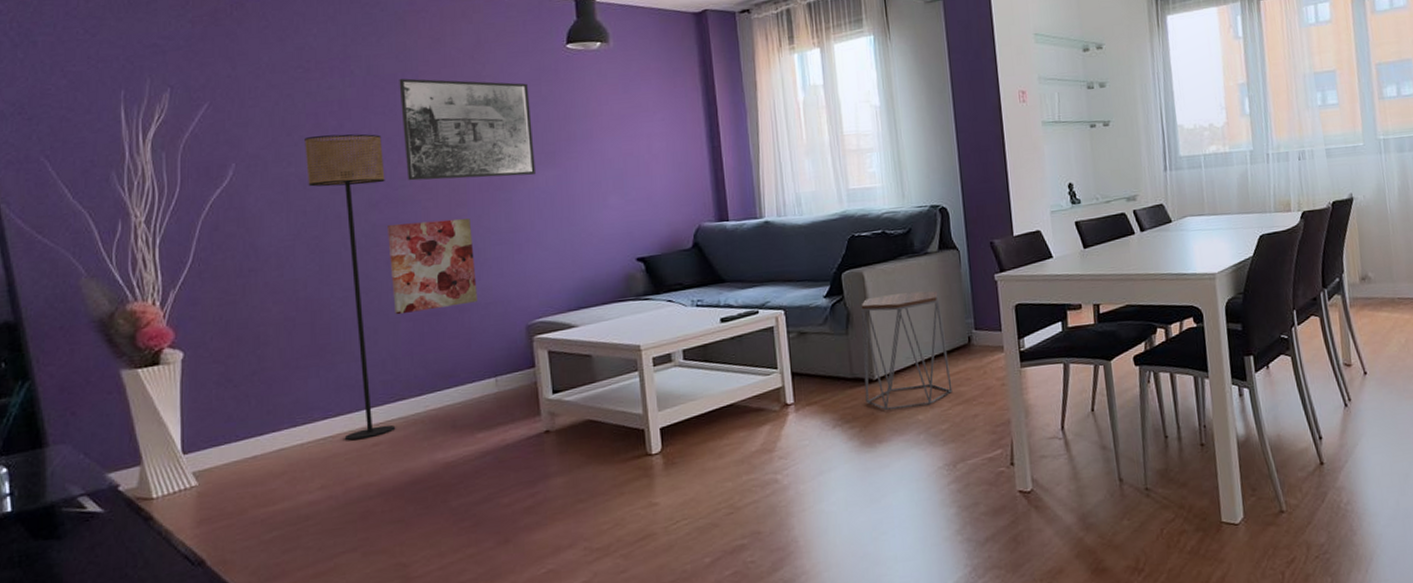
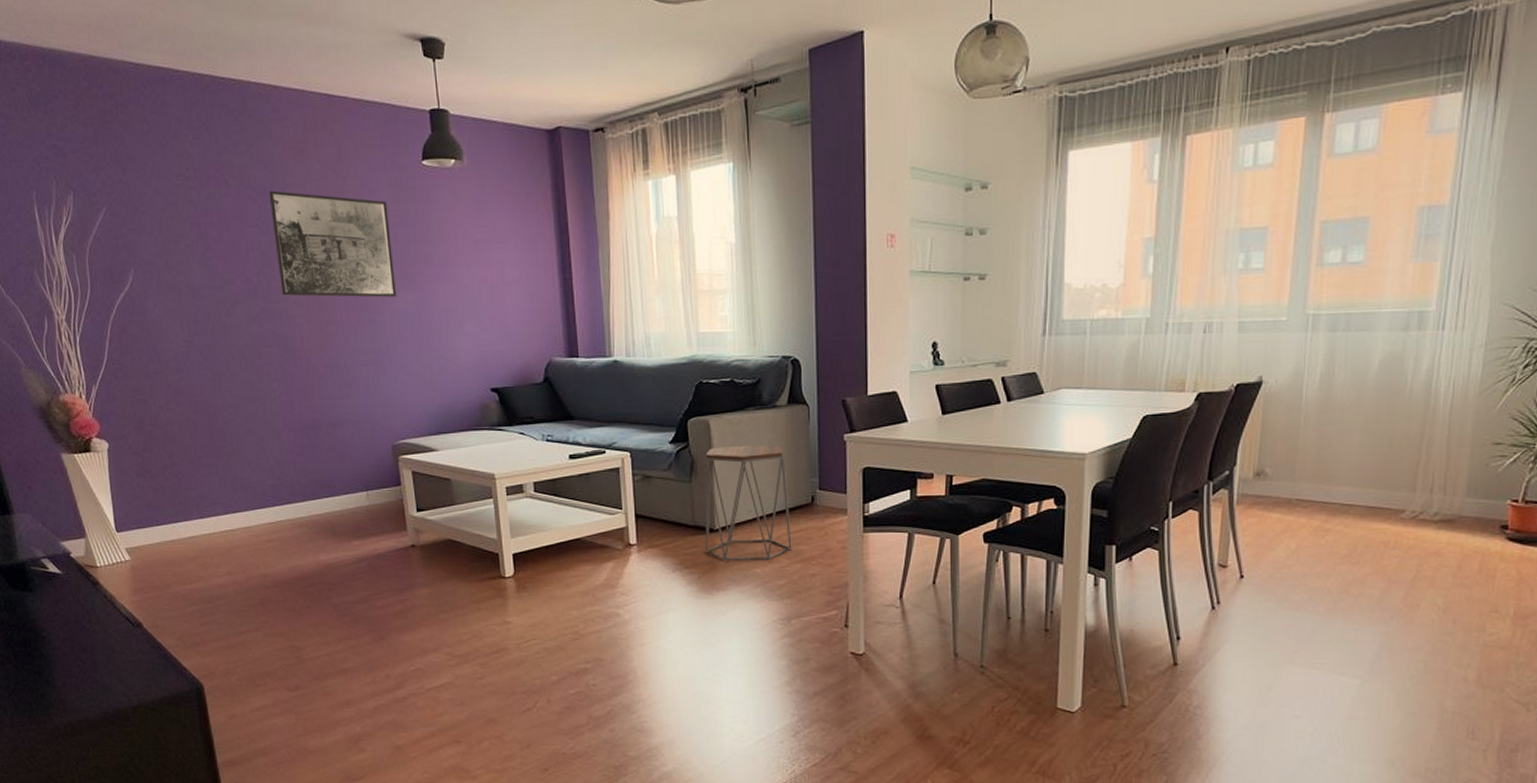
floor lamp: present [305,134,396,441] -> none [190,245,285,536]
wall art: present [388,218,477,315] -> none [267,336,348,425]

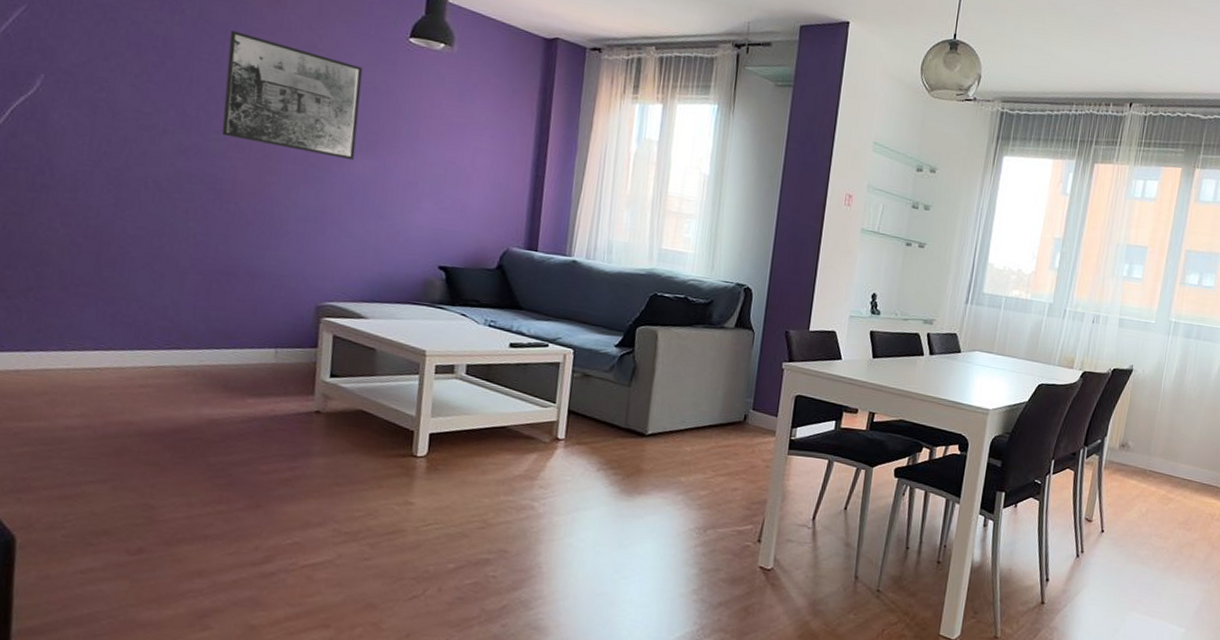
side table: present [704,444,792,561] -> none [634,357,725,470]

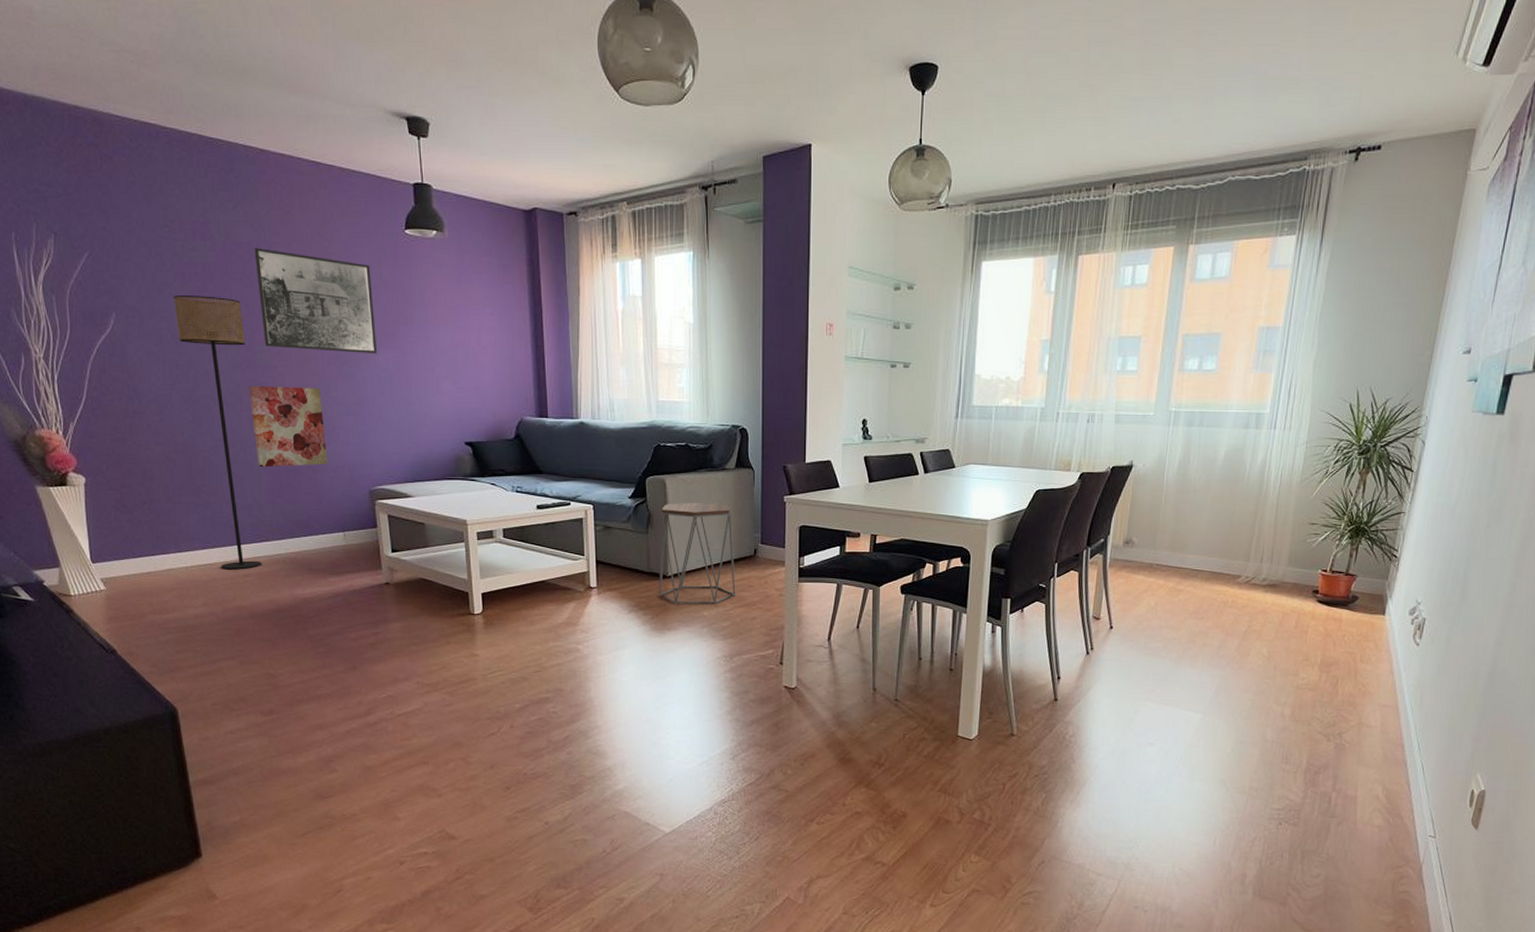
floor lamp: none [112,66,203,379] -> present [174,295,262,570]
wall art: none [185,174,279,272] -> present [249,385,327,468]
side table: none [634,357,725,470] -> present [659,502,736,604]

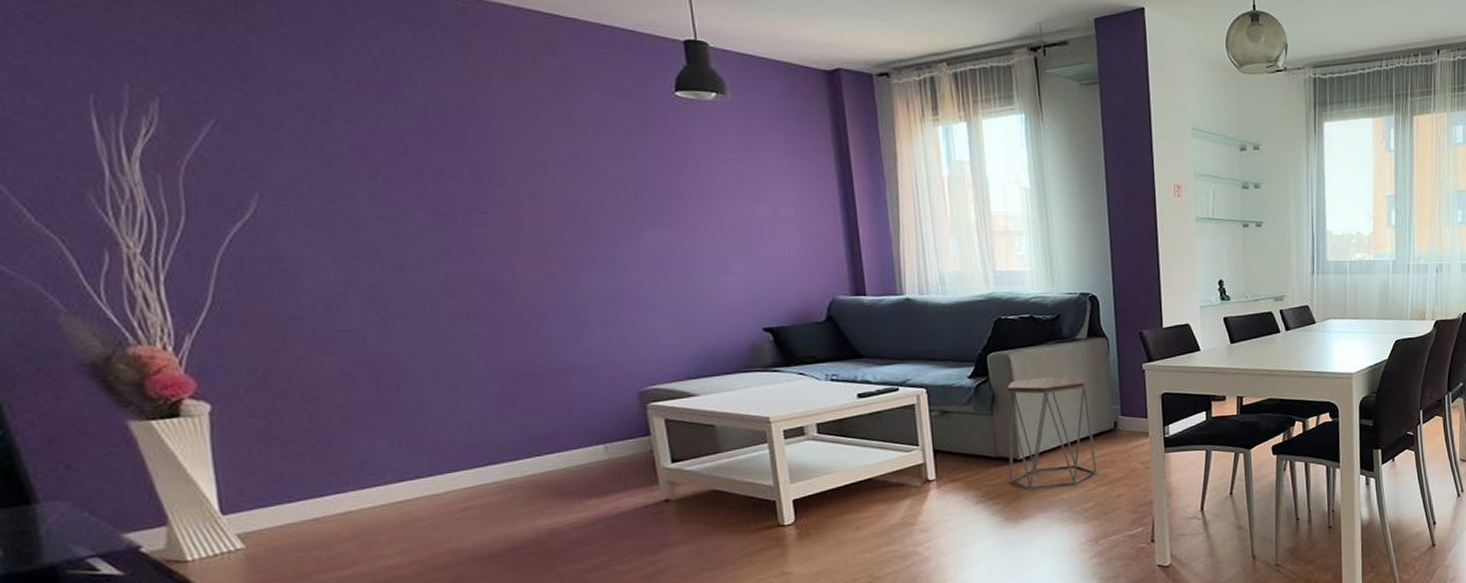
floor lamp: present [174,295,262,570] -> none [349,170,488,505]
wall art: present [249,385,327,468] -> none [464,274,579,375]
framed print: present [254,248,377,355] -> none [468,113,643,233]

